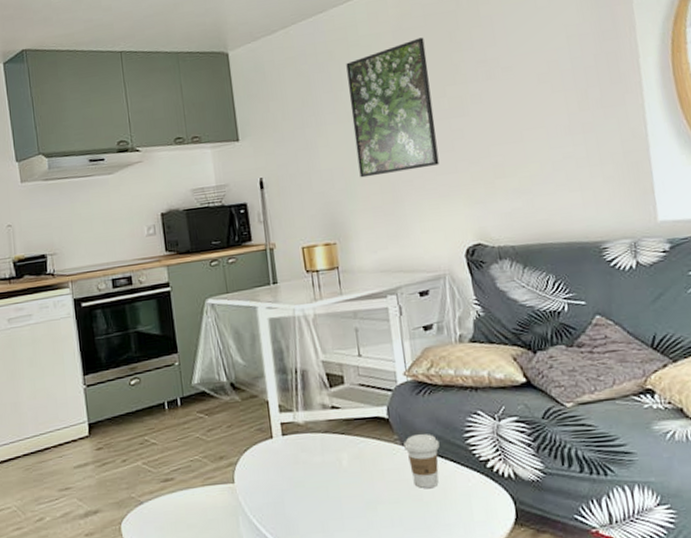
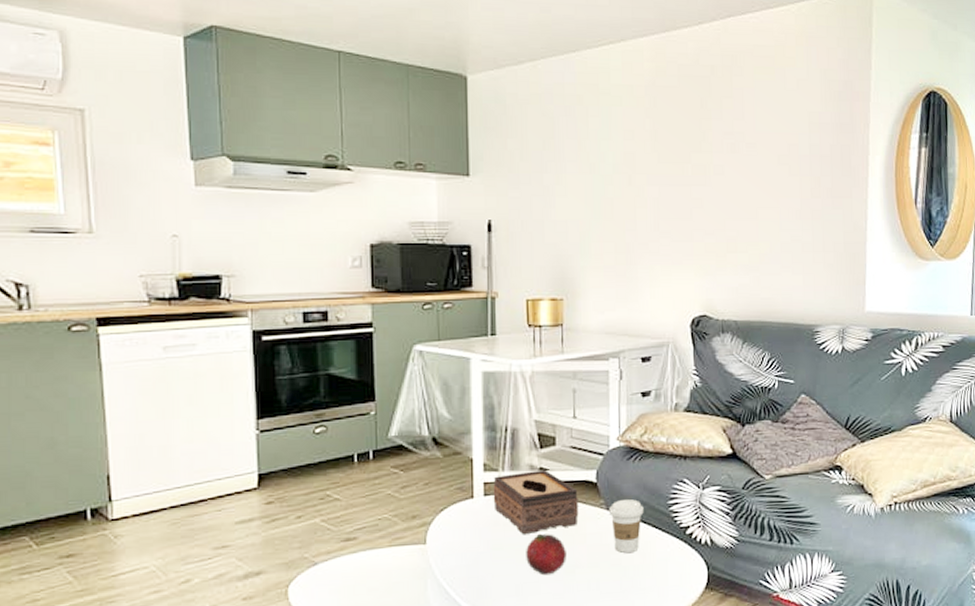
tissue box: none [289,407,374,473] -> present [493,469,579,535]
fruit: none [326,470,367,512] -> present [526,533,566,576]
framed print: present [346,37,440,178] -> none [594,98,677,234]

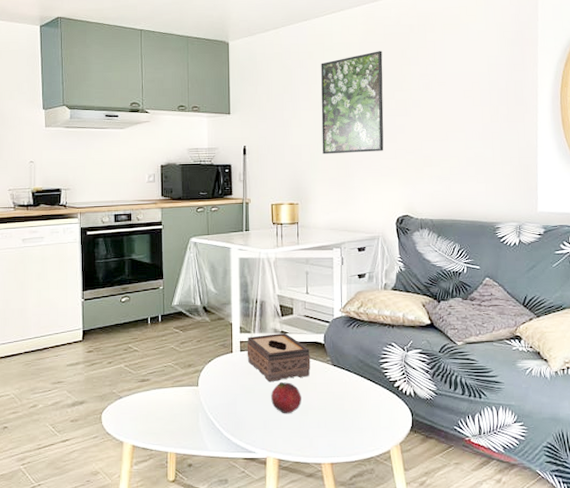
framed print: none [594,98,677,234] -> present [321,51,384,155]
coffee cup: present [609,499,644,553] -> none [334,358,361,399]

